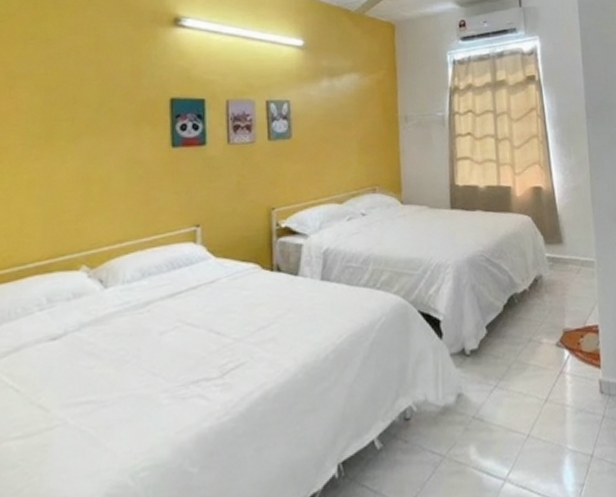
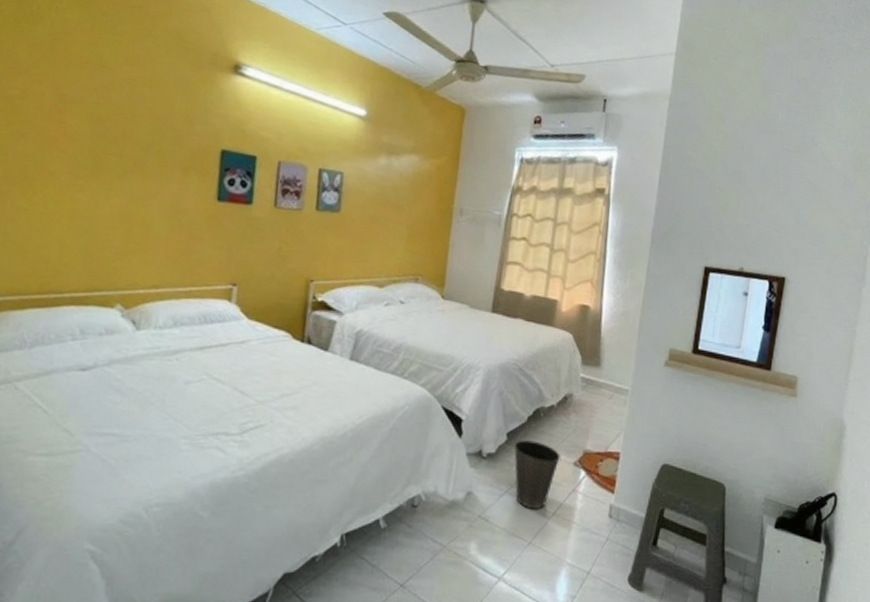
waste basket: none [494,328,542,401] -> present [513,440,560,510]

